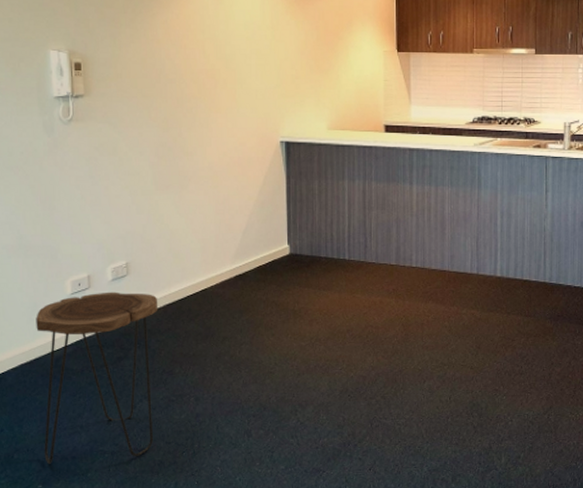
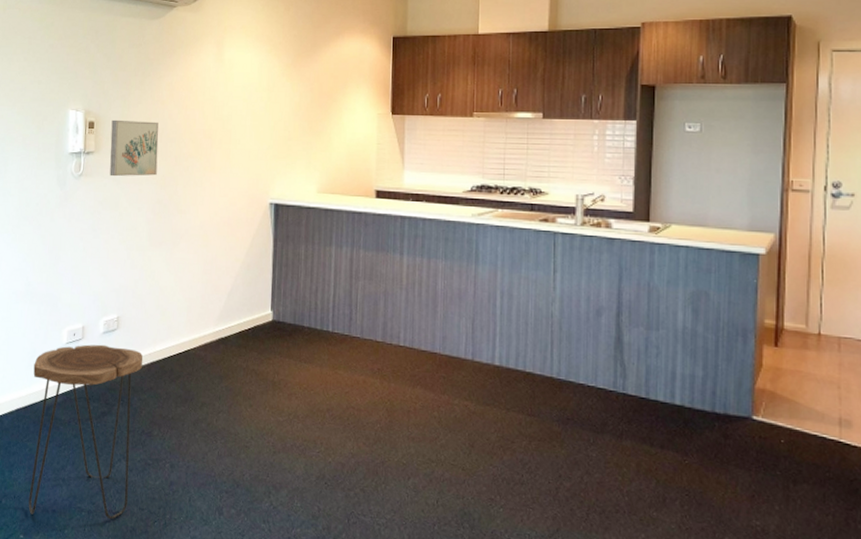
wall art: none [101,60,158,121] -> present [110,119,159,177]

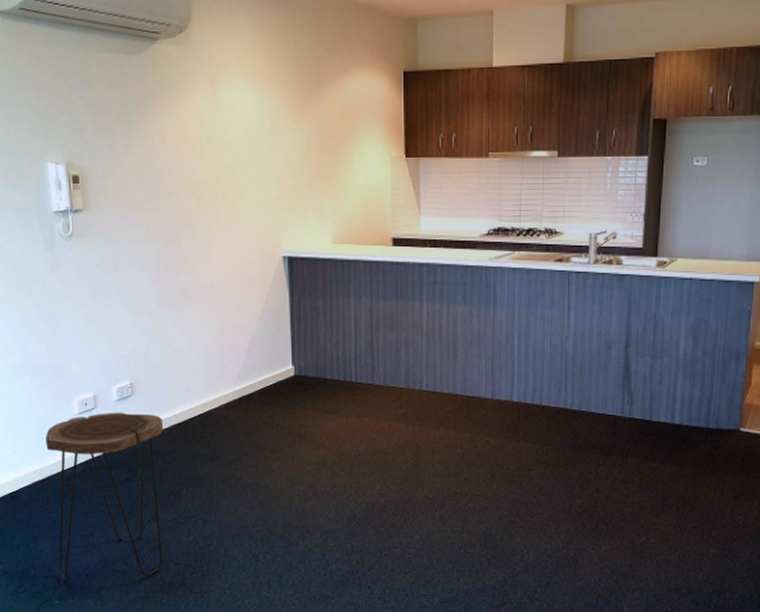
wall art: present [110,119,159,177] -> none [99,172,157,236]

